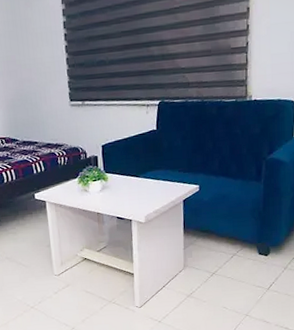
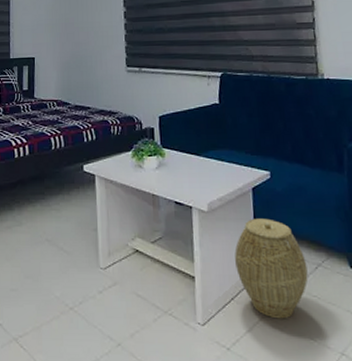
woven basket: none [167,223,225,297] -> present [234,218,308,319]

